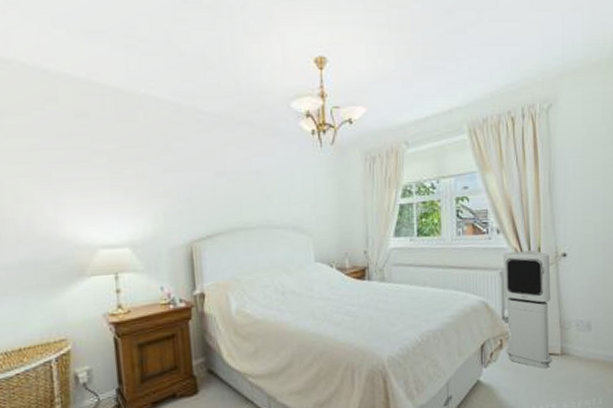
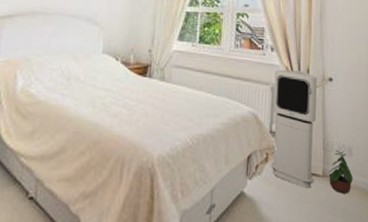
potted plant: none [567,326,593,369] -> present [328,149,353,194]

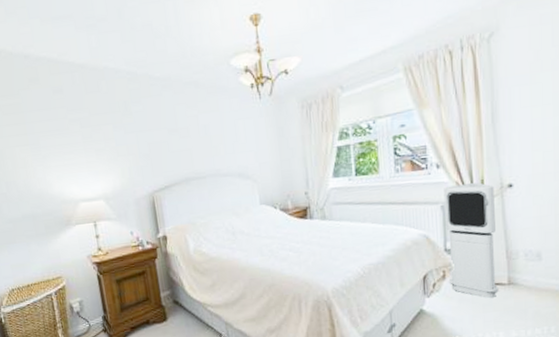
potted plant: present [328,149,353,194] -> none [514,256,544,298]

